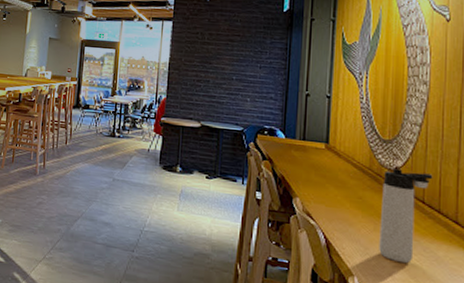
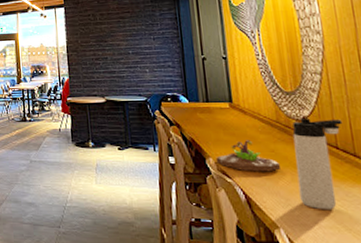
succulent planter: none [303,184,366,219] -> present [216,140,282,172]

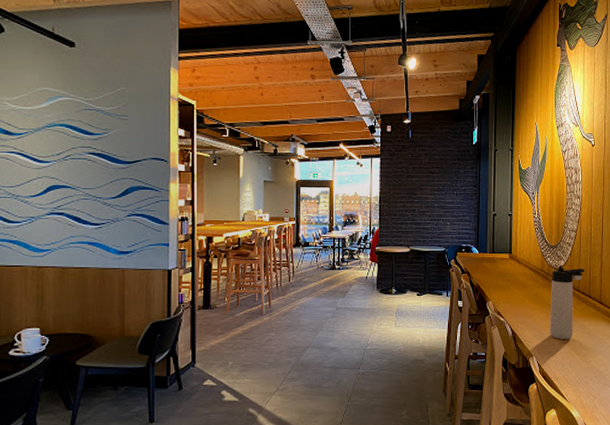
succulent planter: present [216,140,282,172] -> none [494,285,540,312]

